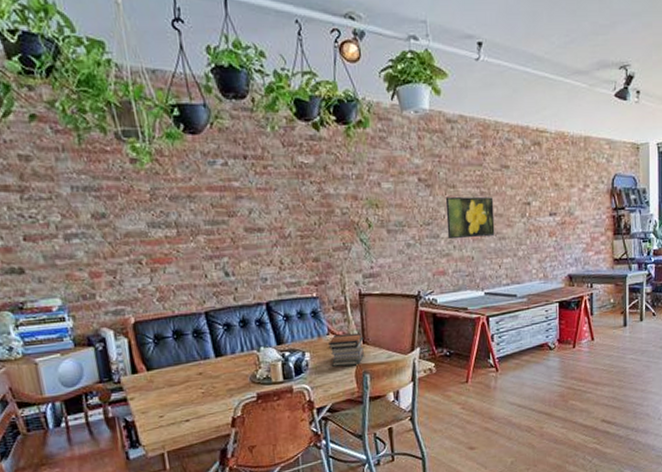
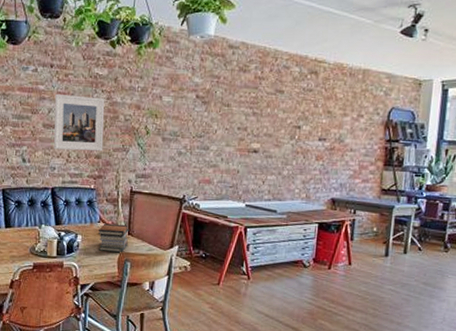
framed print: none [254,190,321,257] -> present [54,93,104,152]
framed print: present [445,196,495,240] -> none [217,114,265,154]

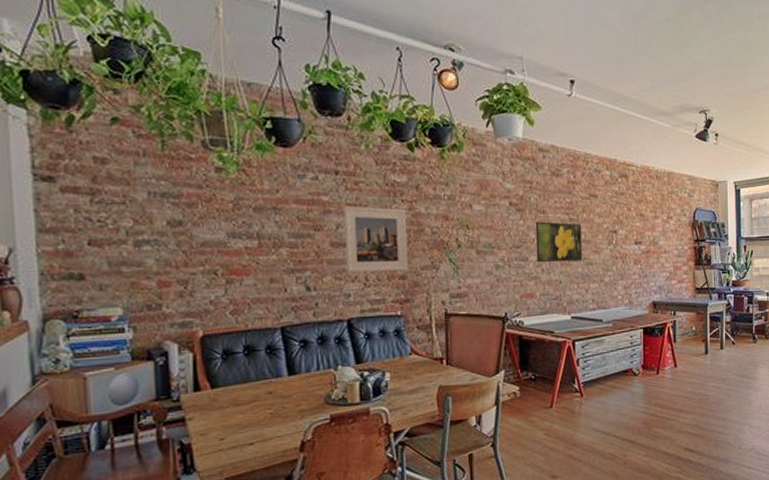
book stack: present [97,223,130,253] -> none [409,353,448,388]
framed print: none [217,114,265,154] -> present [535,221,583,263]

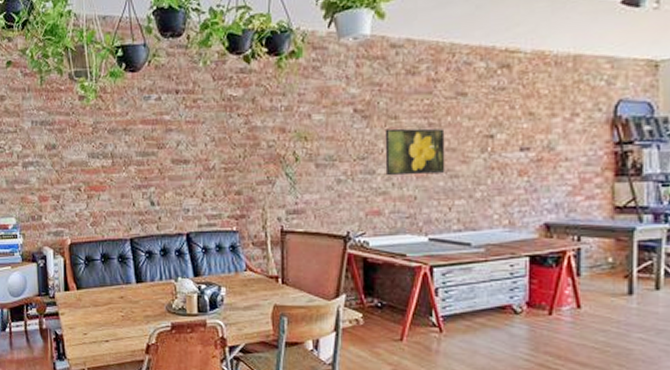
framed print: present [343,205,409,273] -> none [182,123,244,188]

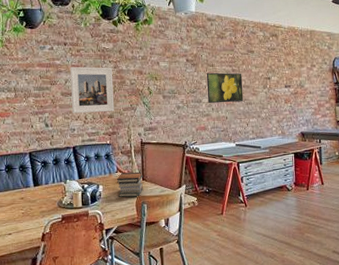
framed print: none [182,123,244,188] -> present [69,66,115,114]
book stack: none [244,271,284,307] -> present [116,171,144,197]

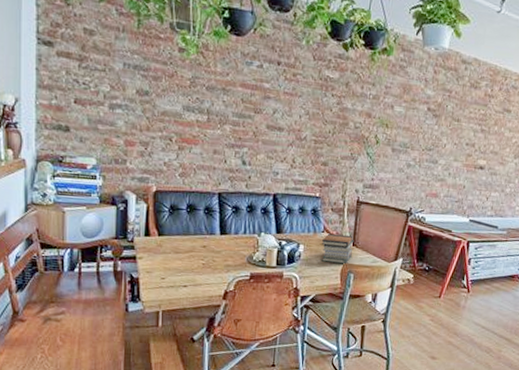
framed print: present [69,66,115,114] -> none [278,93,334,159]
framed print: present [206,72,244,104] -> none [445,128,492,171]

